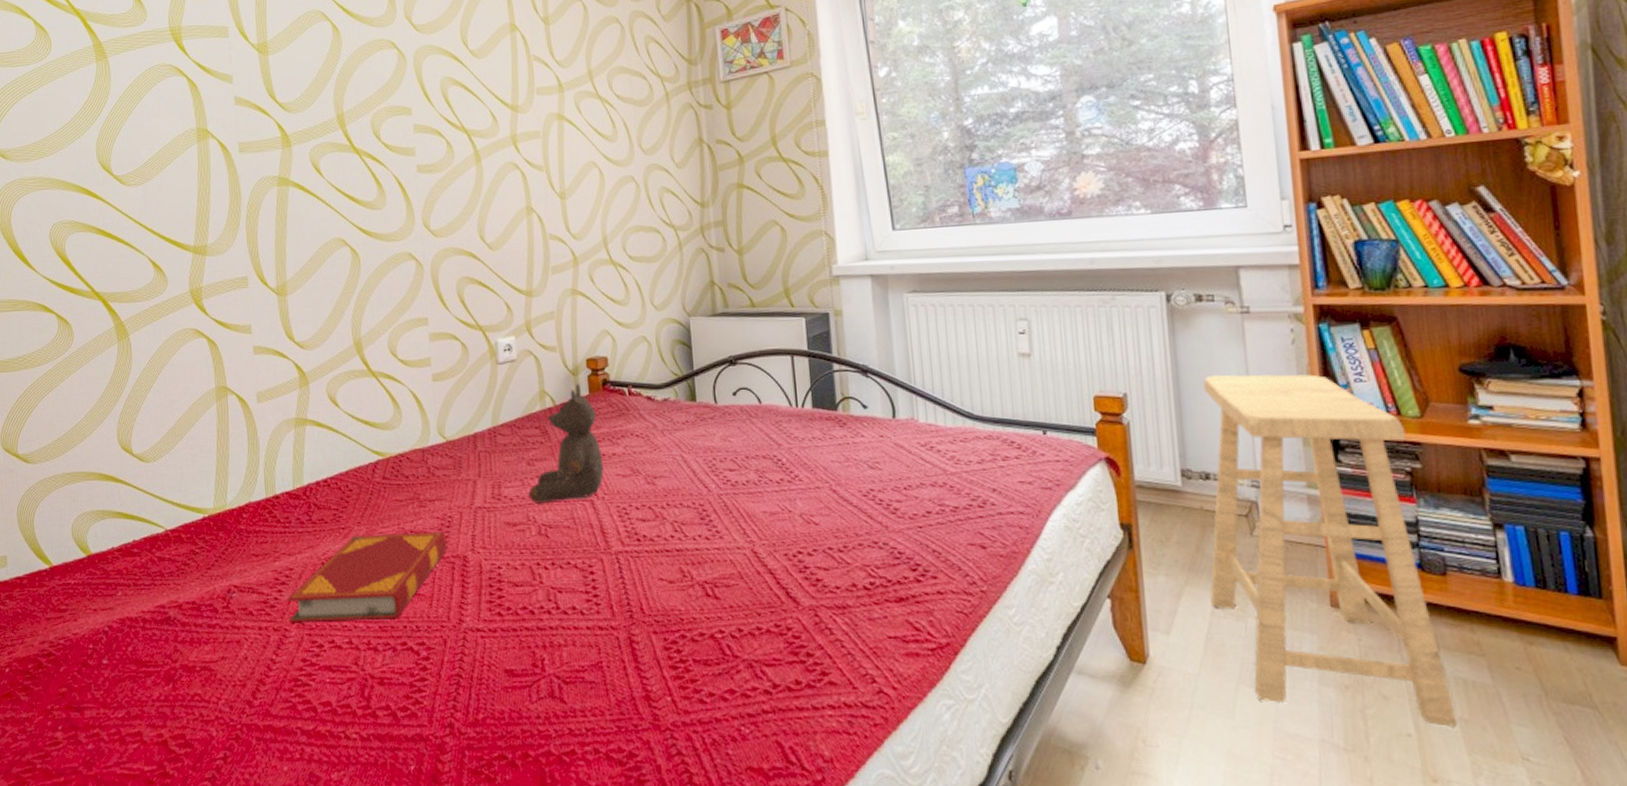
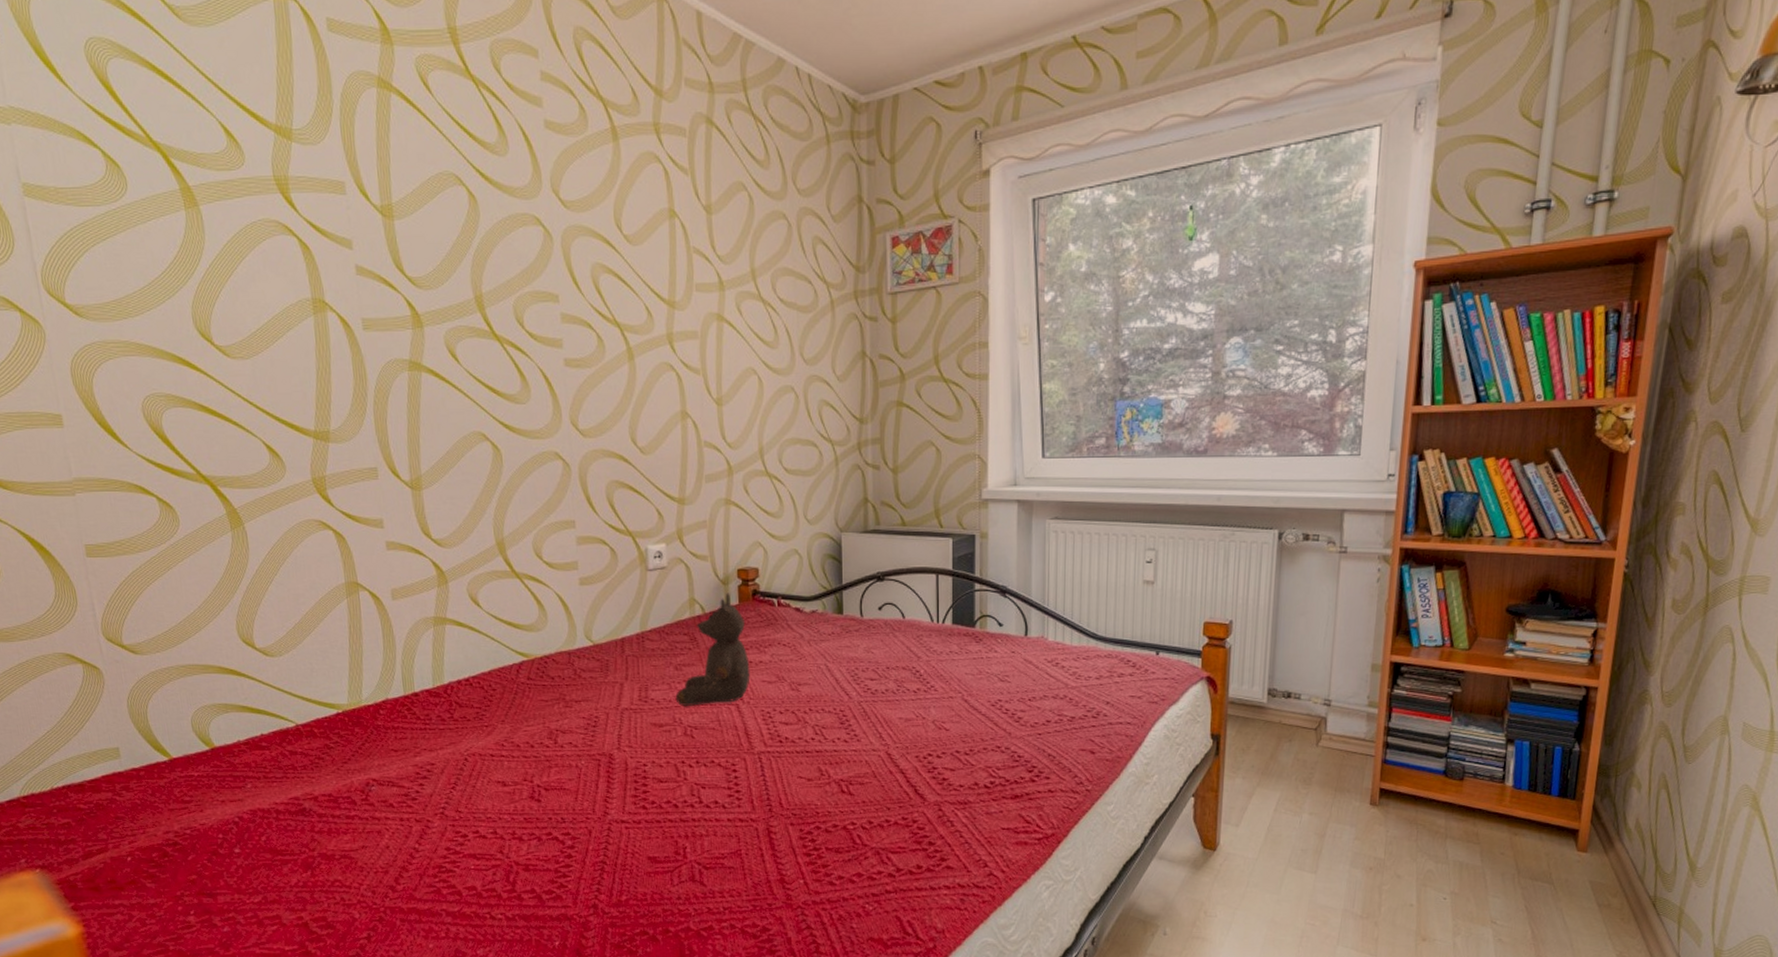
hardback book: present [287,532,448,623] -> none [429,731,593,815]
stool: present [1202,373,1458,727] -> none [1276,606,1455,898]

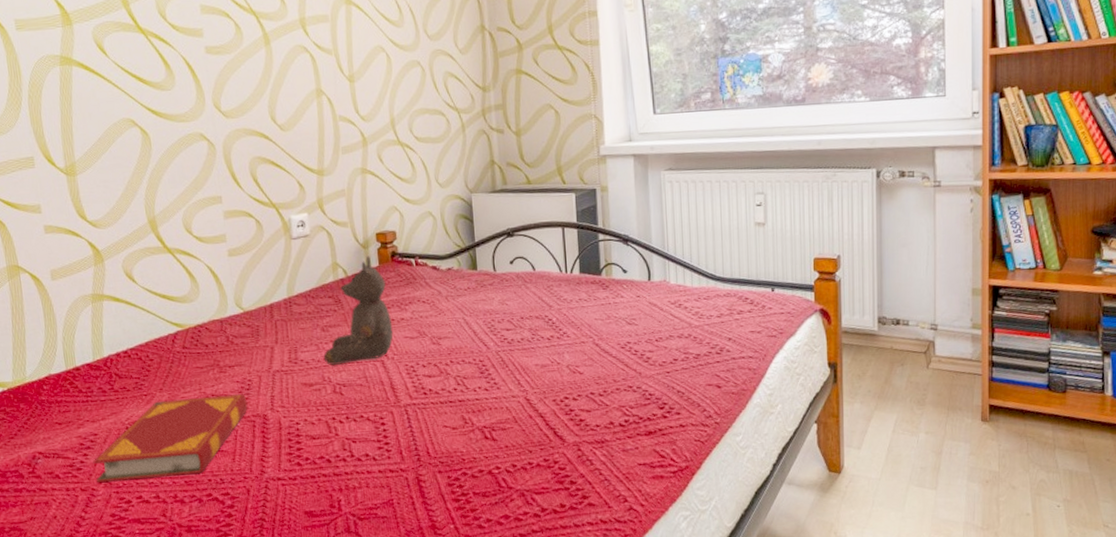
hardback book: none [429,731,593,815] -> present [93,394,248,483]

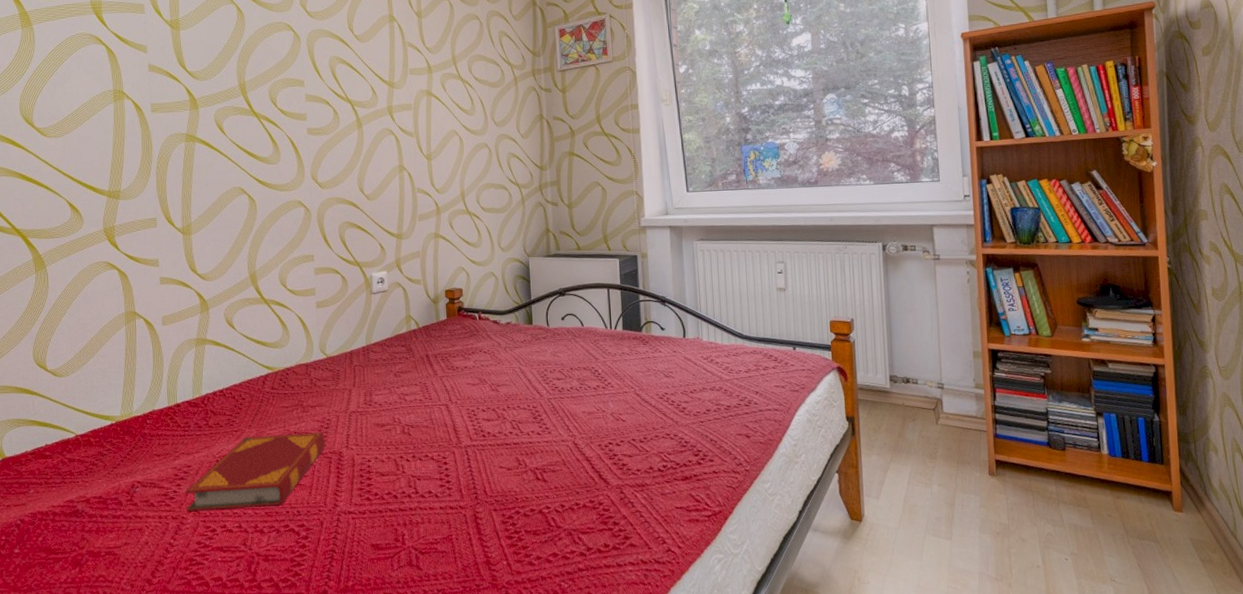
stuffed bear: present [323,255,393,366] -> none [395,310,457,409]

